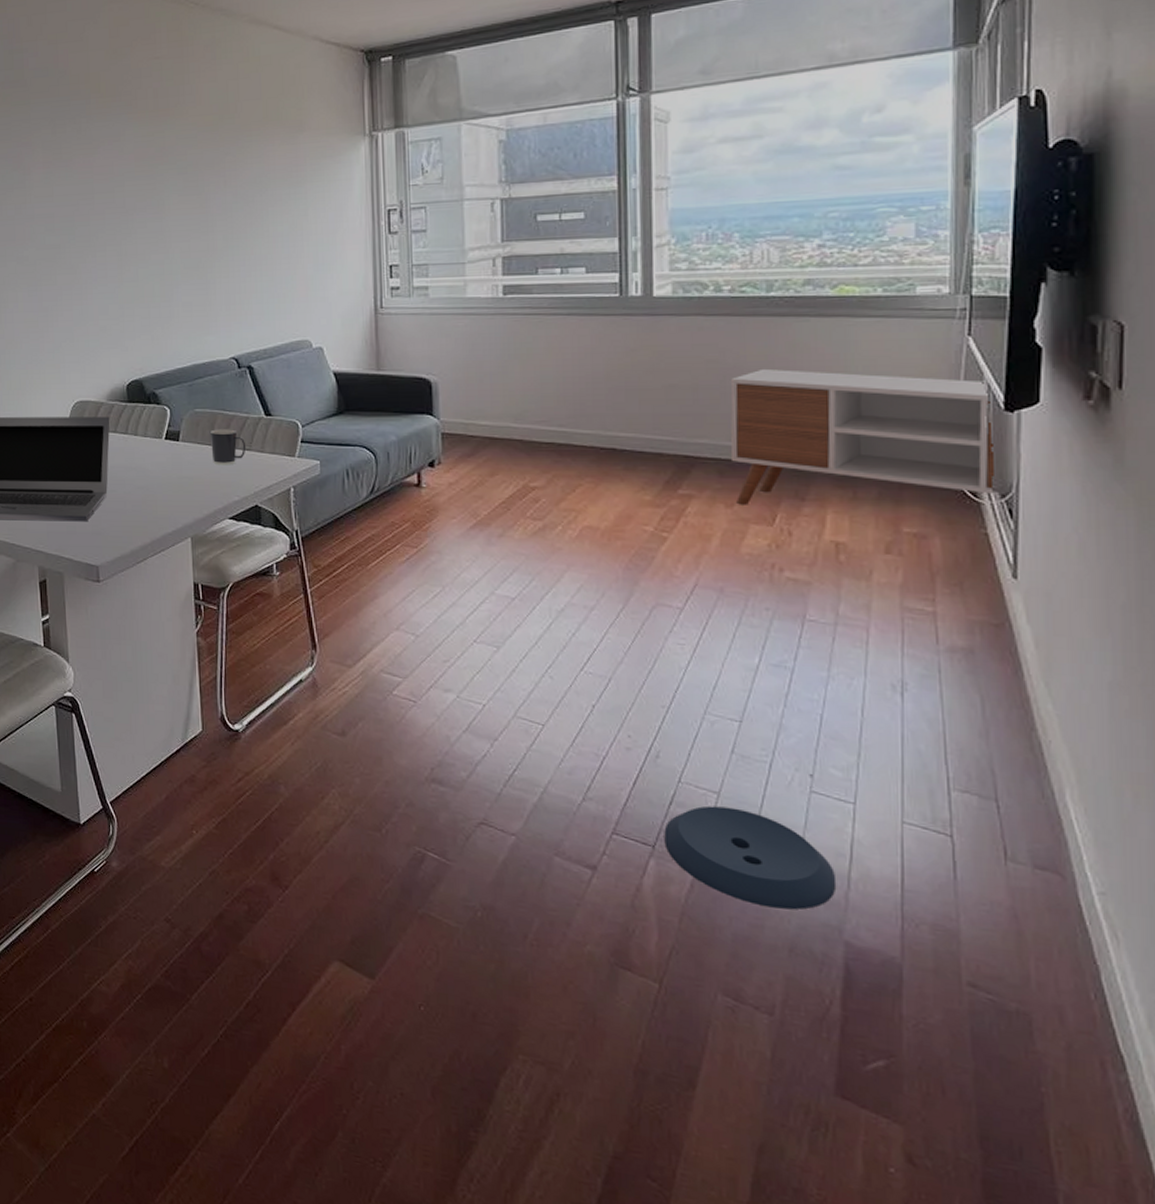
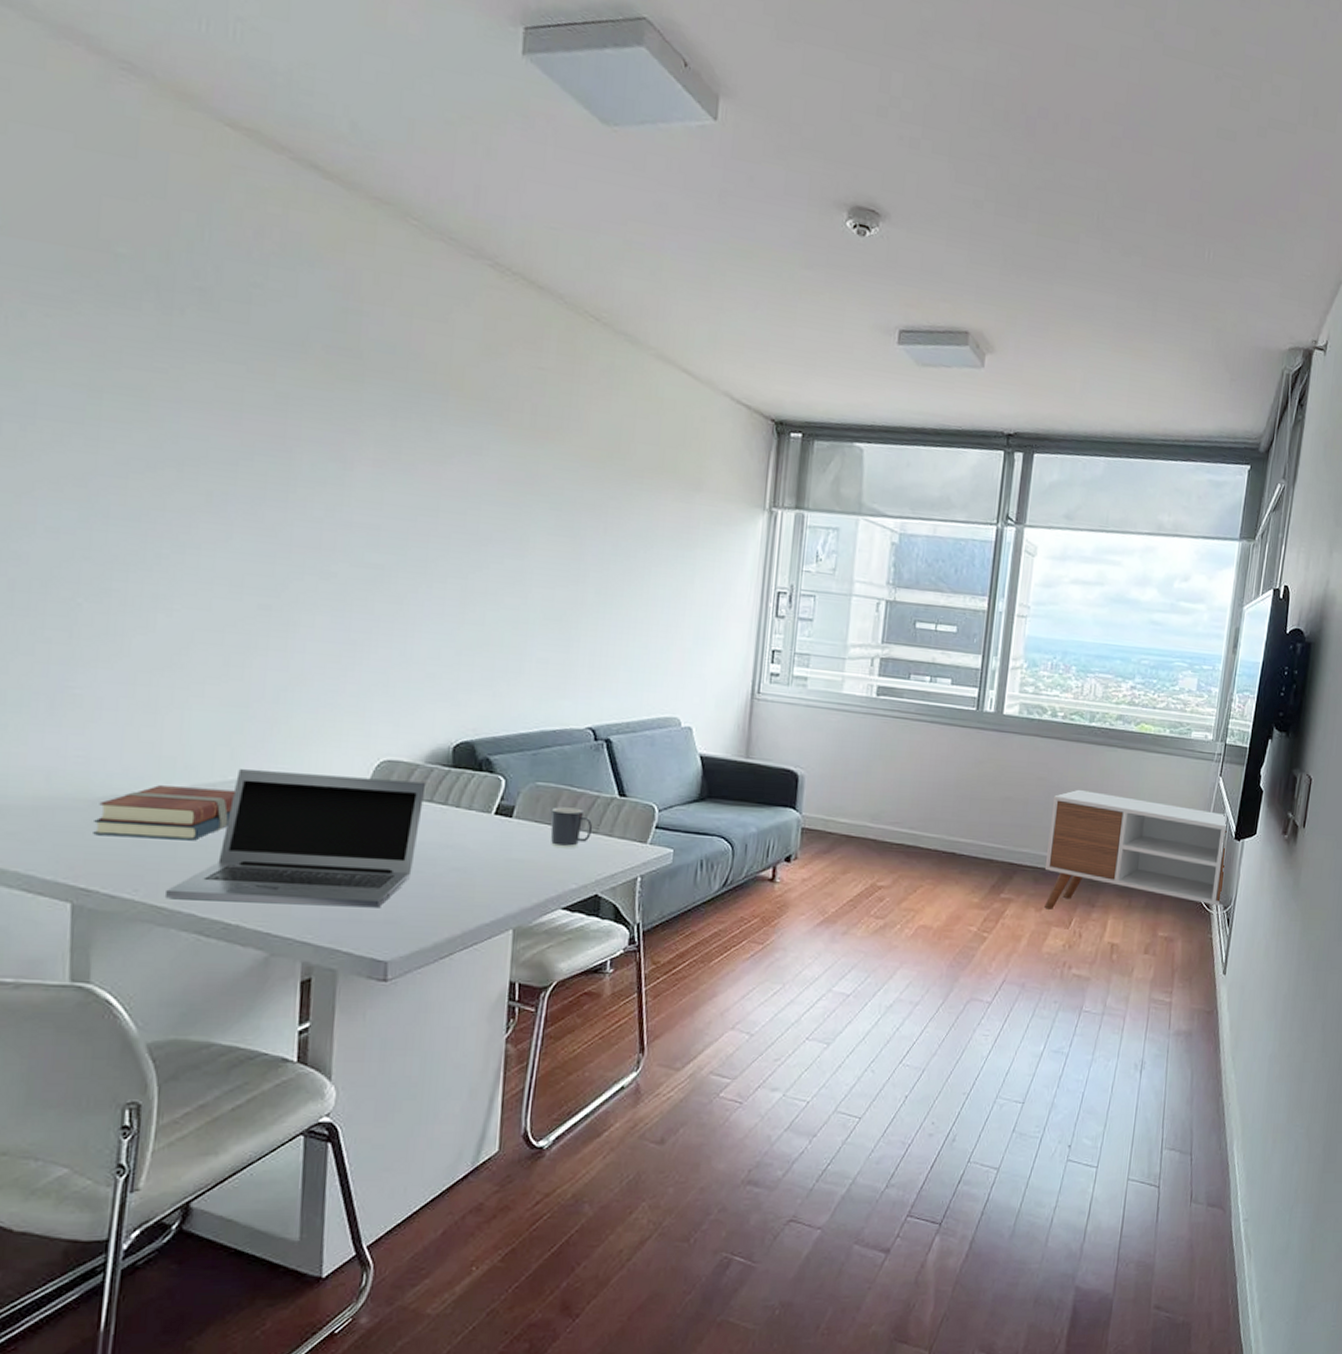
robot vacuum: present [664,805,835,910] -> none [949,1181,1076,1266]

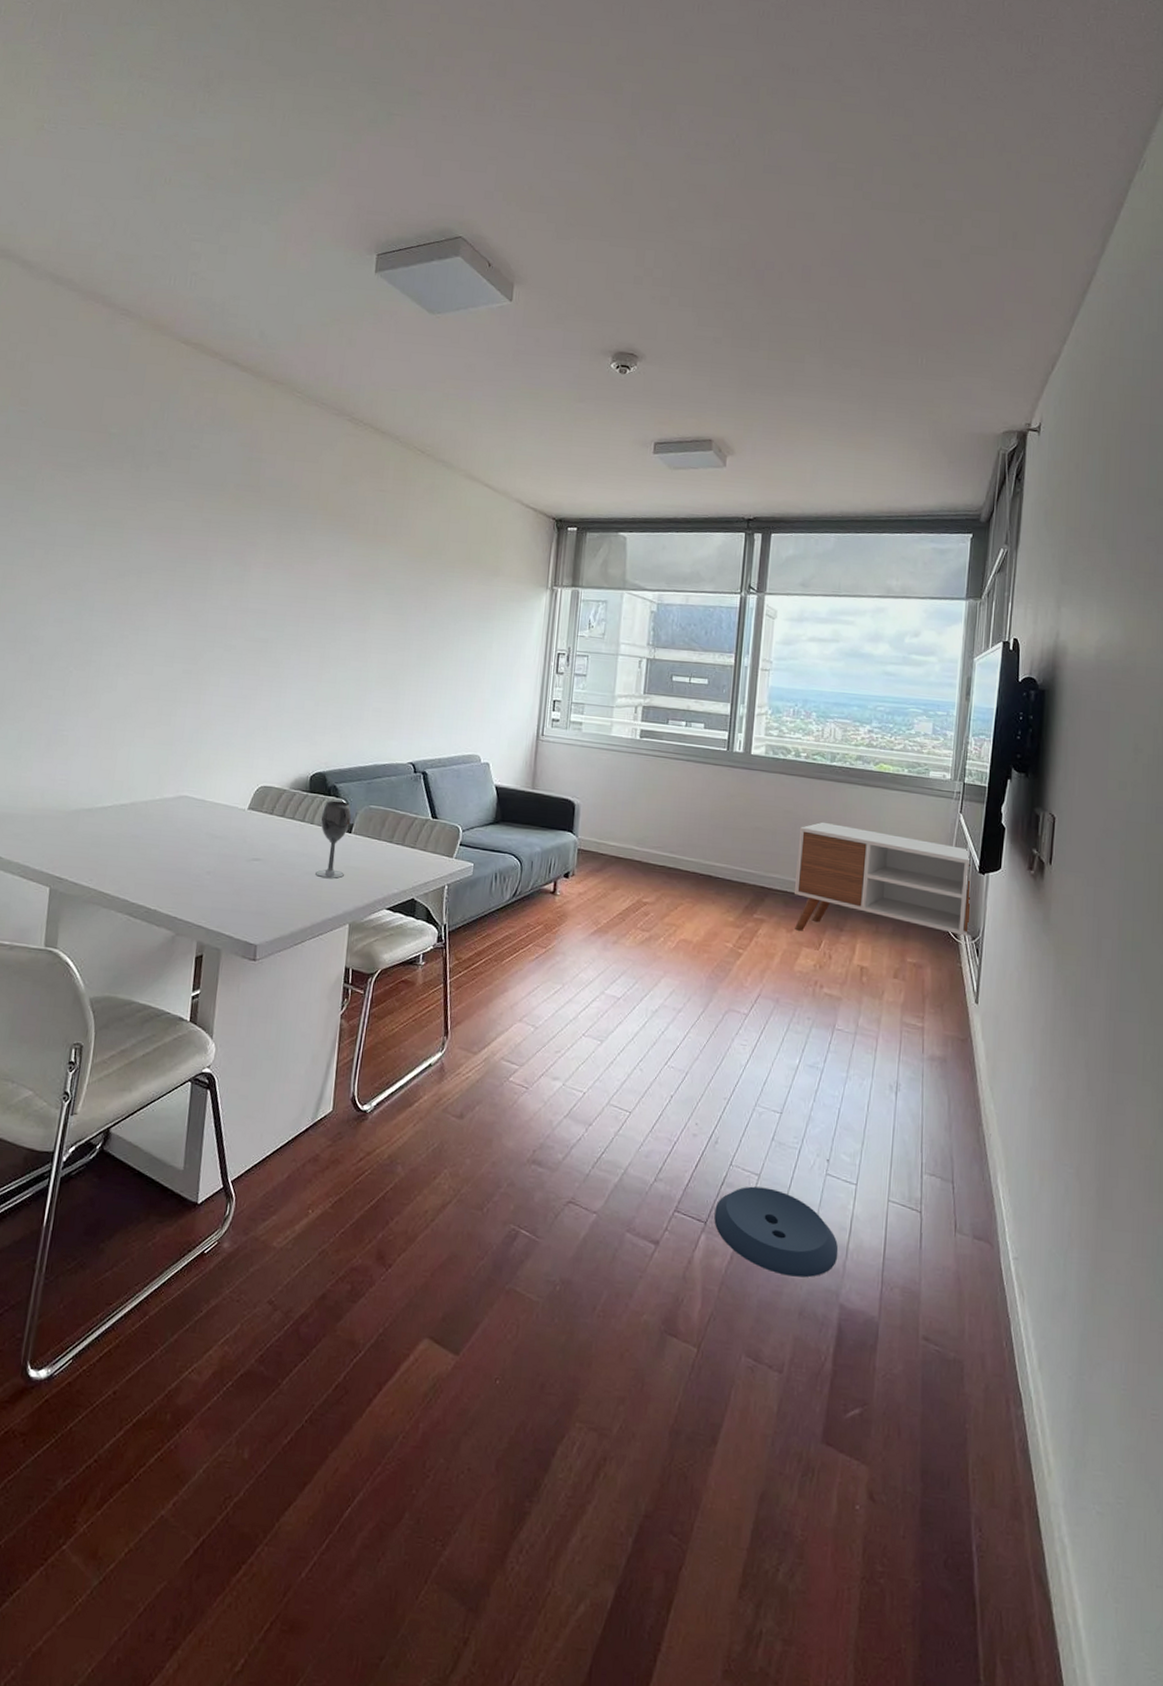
books: present [93,785,235,841] -> none [67,802,160,844]
laptop: present [166,769,427,908] -> none [110,791,290,902]
wine glass: none [465,777,512,876] -> present [315,800,352,879]
mug: present [550,807,593,849] -> none [379,825,412,860]
robot vacuum: none [949,1181,1076,1266] -> present [714,1186,838,1278]

